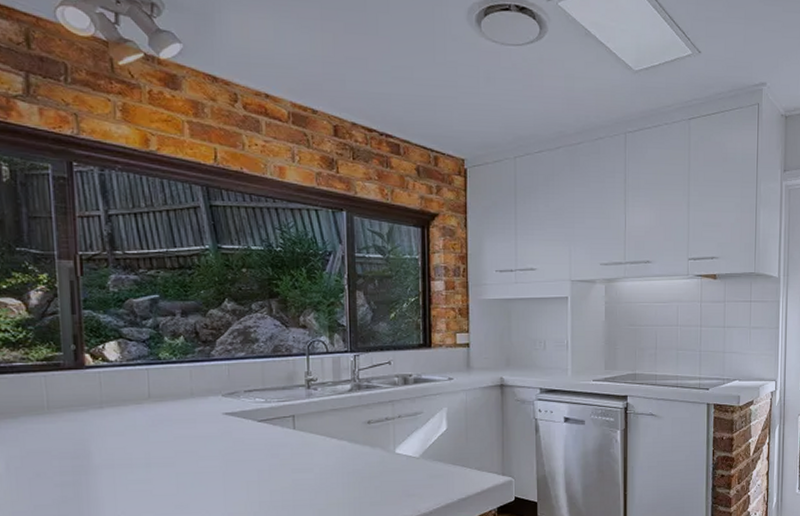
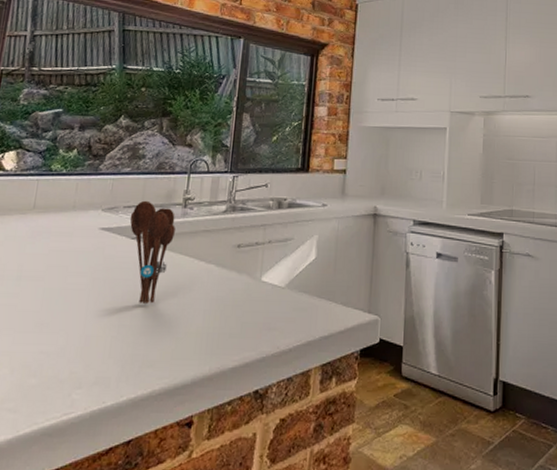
utensil holder: none [252,384,302,482] -> present [129,200,175,305]

